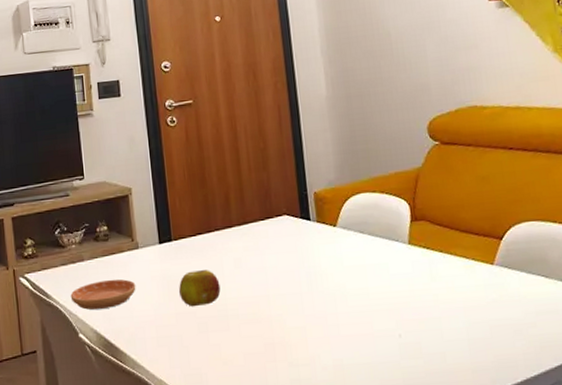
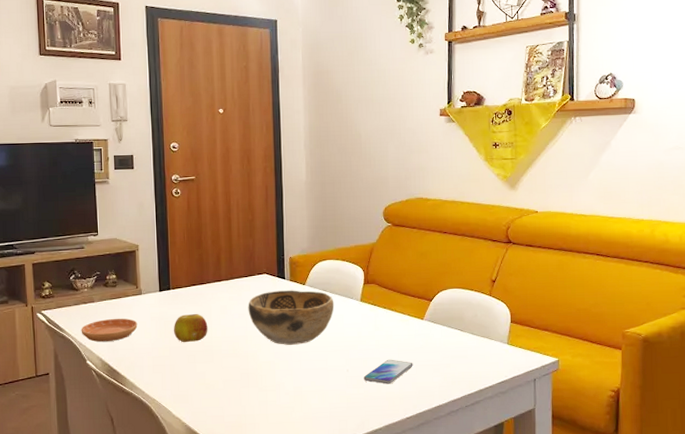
decorative bowl: none [267,233,376,305] -> present [248,290,335,345]
smartphone: none [421,318,486,353] -> present [363,359,413,384]

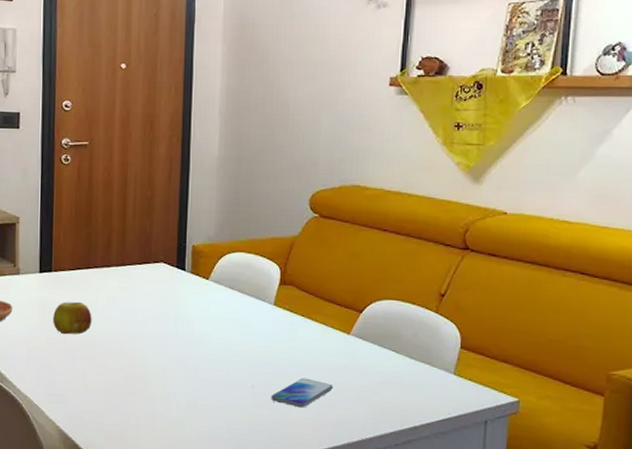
decorative bowl: present [248,290,335,345] -> none [139,283,242,350]

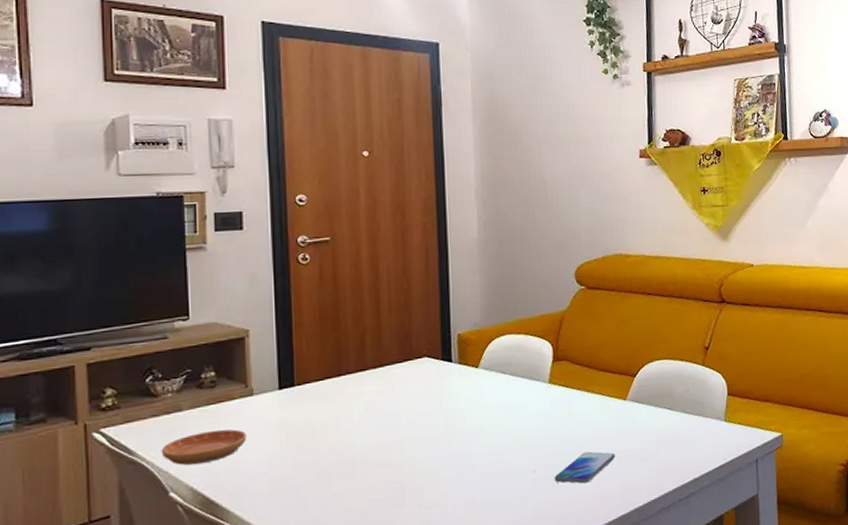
fruit: present [52,302,92,335] -> none [298,415,348,456]

